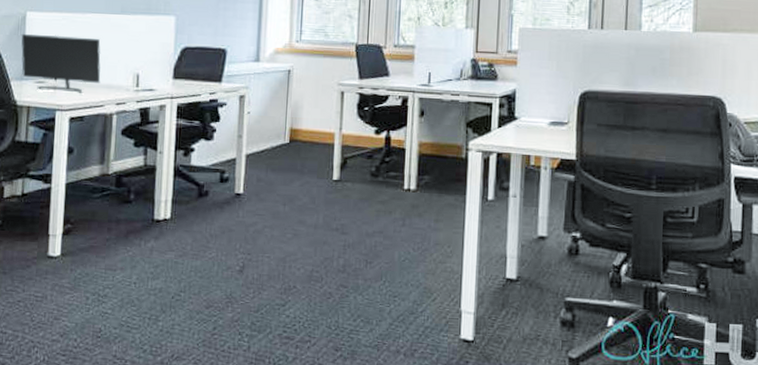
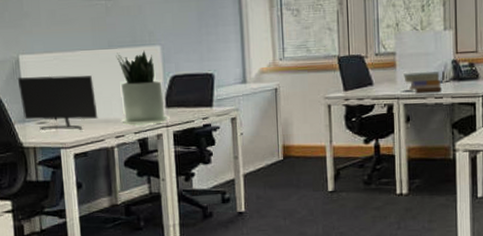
planter: none [124,19,176,95] -> present [116,50,170,125]
books: none [421,67,460,91] -> present [403,72,443,95]

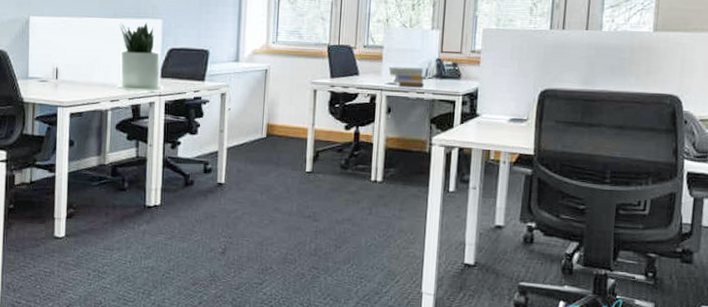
computer monitor: present [17,75,98,132] -> none [25,36,97,91]

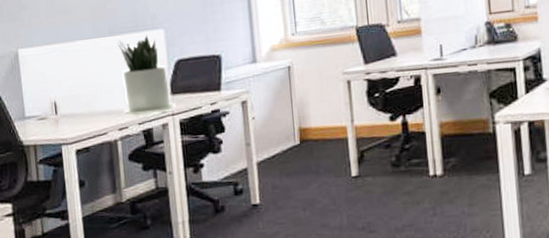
books: present [389,66,425,89] -> none [430,36,476,63]

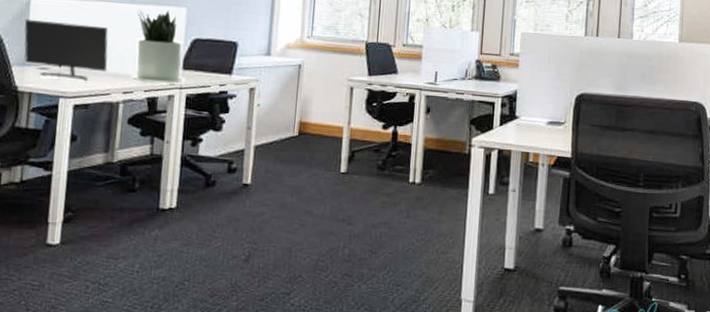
computer monitor: none [16,65,100,128] -> present [23,18,109,81]

